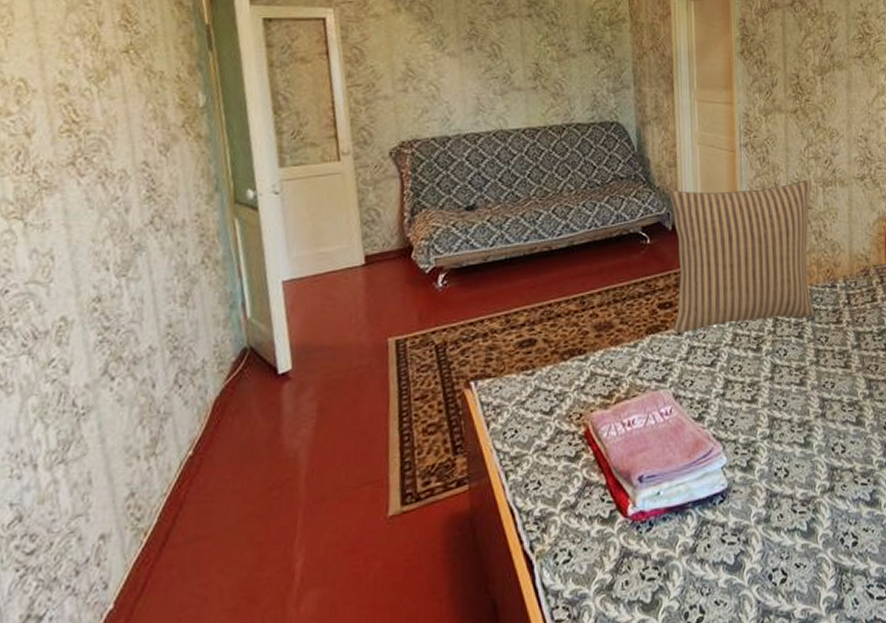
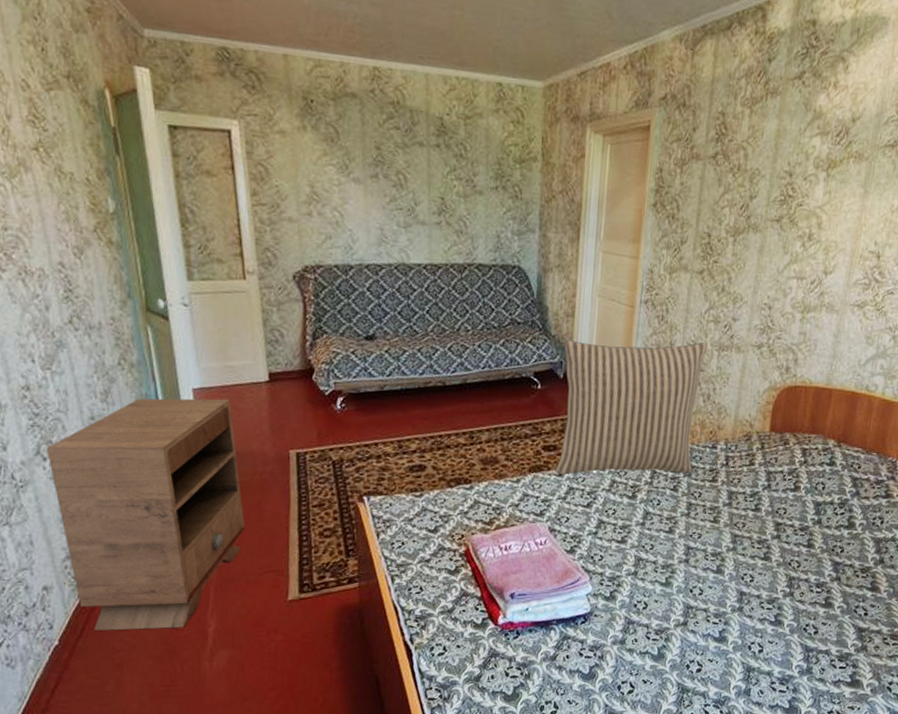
nightstand: none [114,289,339,584] -> present [46,398,245,631]

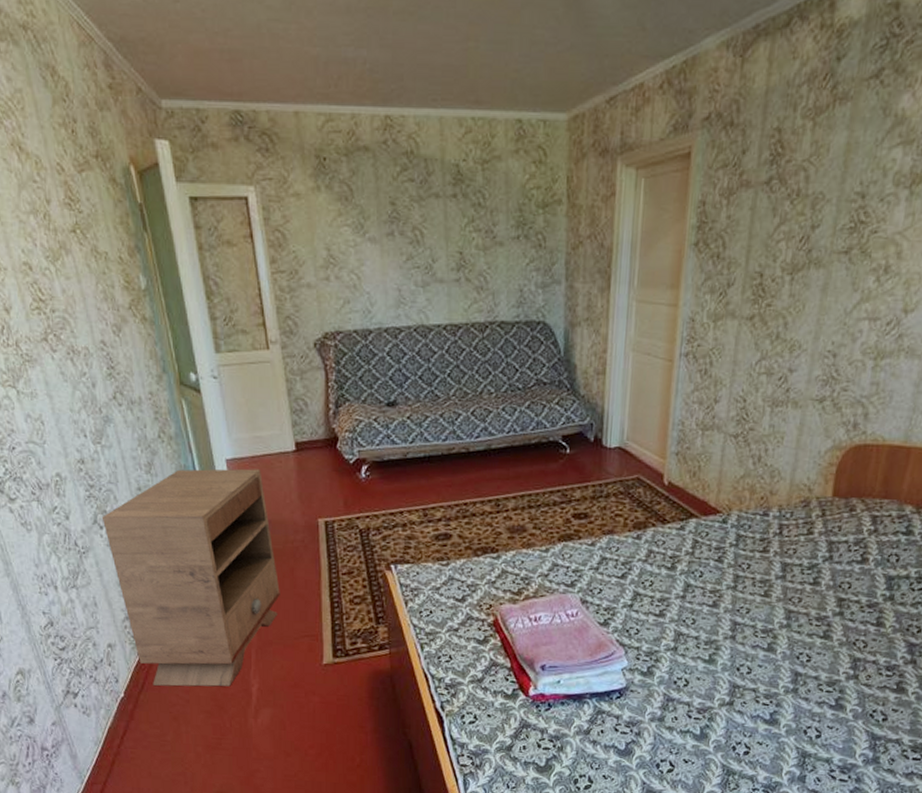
pillow: present [556,340,708,475] -> none [587,396,759,544]

